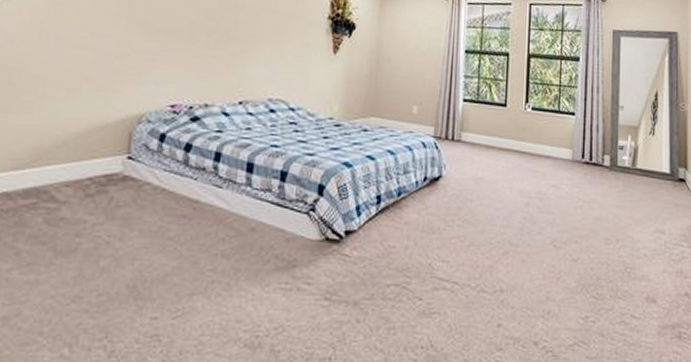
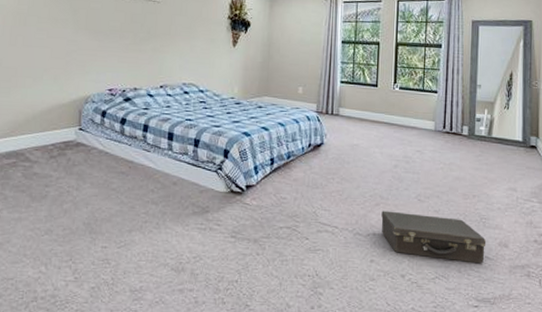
suitcase: none [510,260,632,325] -> present [381,210,487,264]

